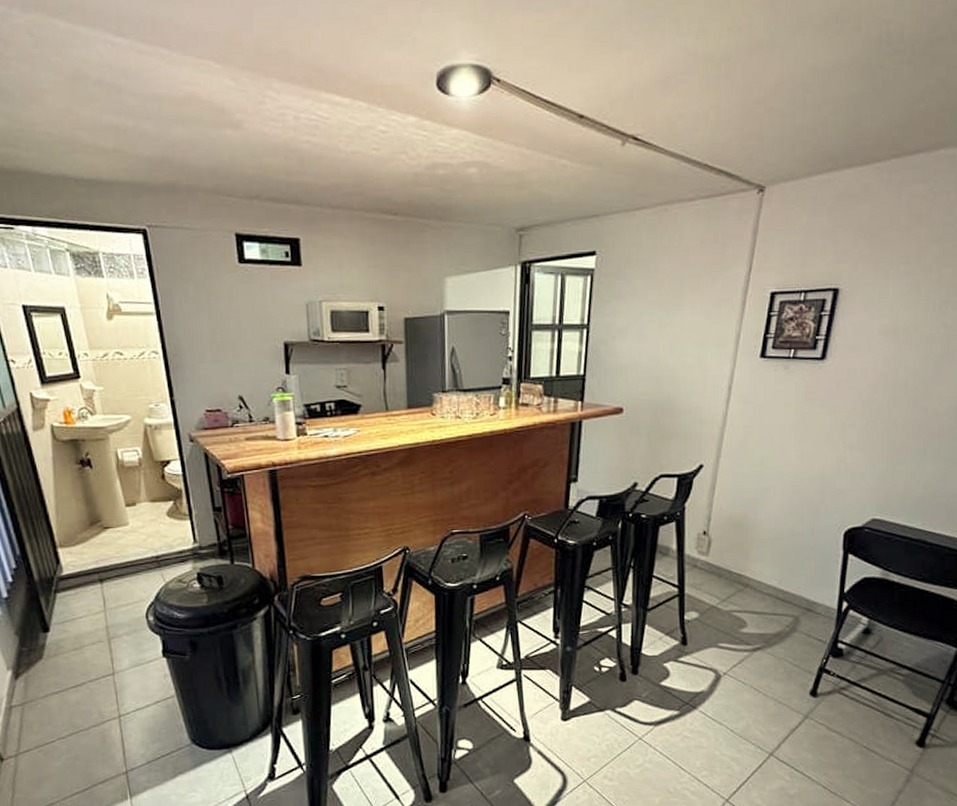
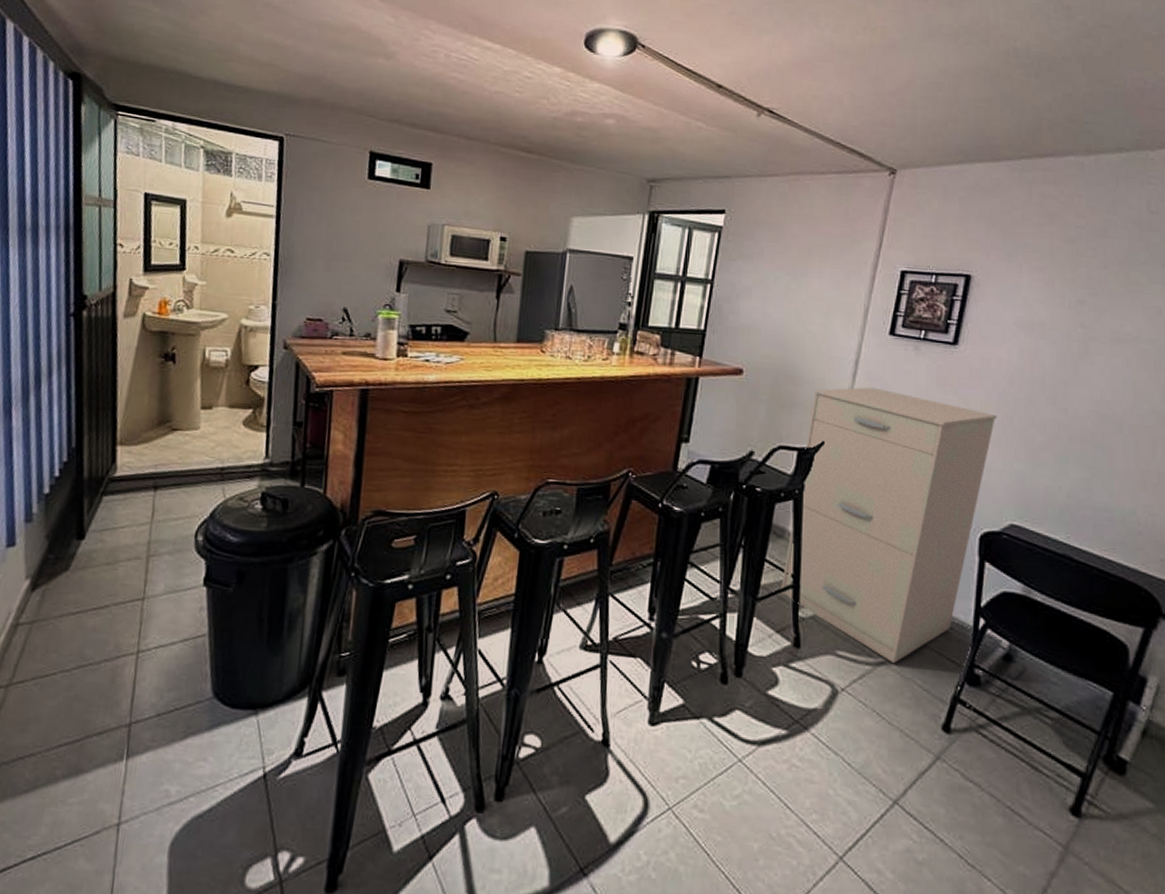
filing cabinet: none [668,410,861,647] -> present [780,387,997,663]

